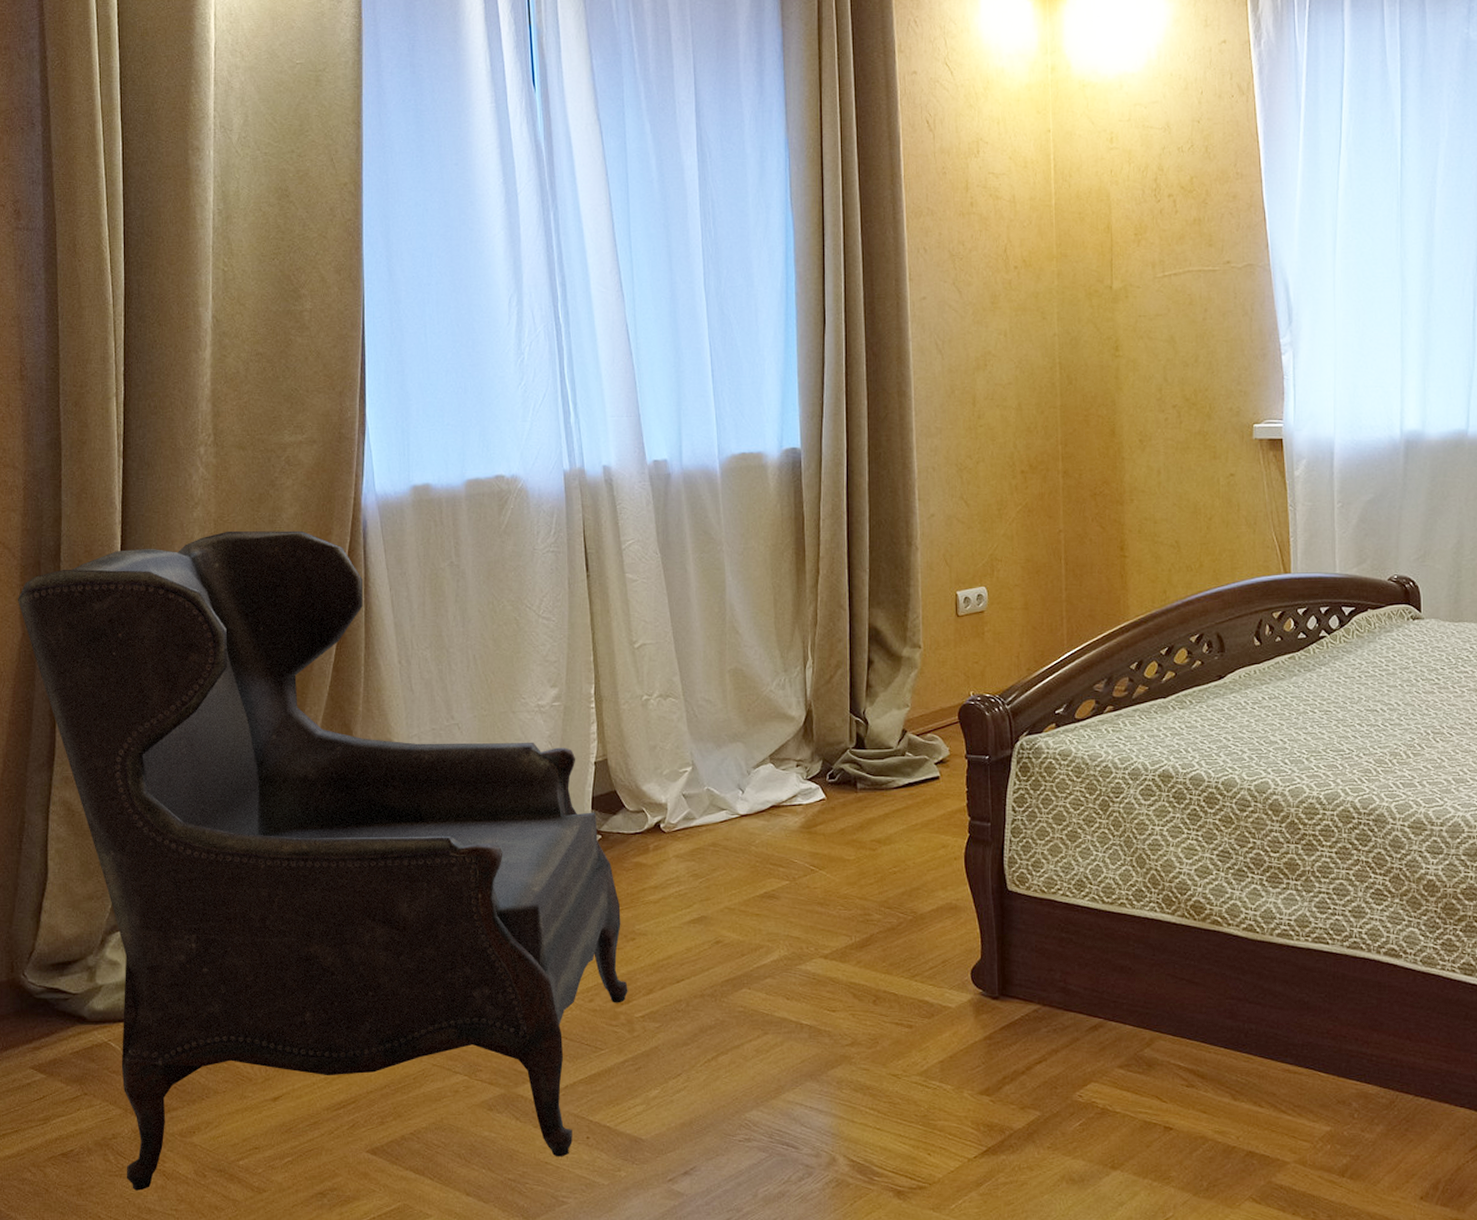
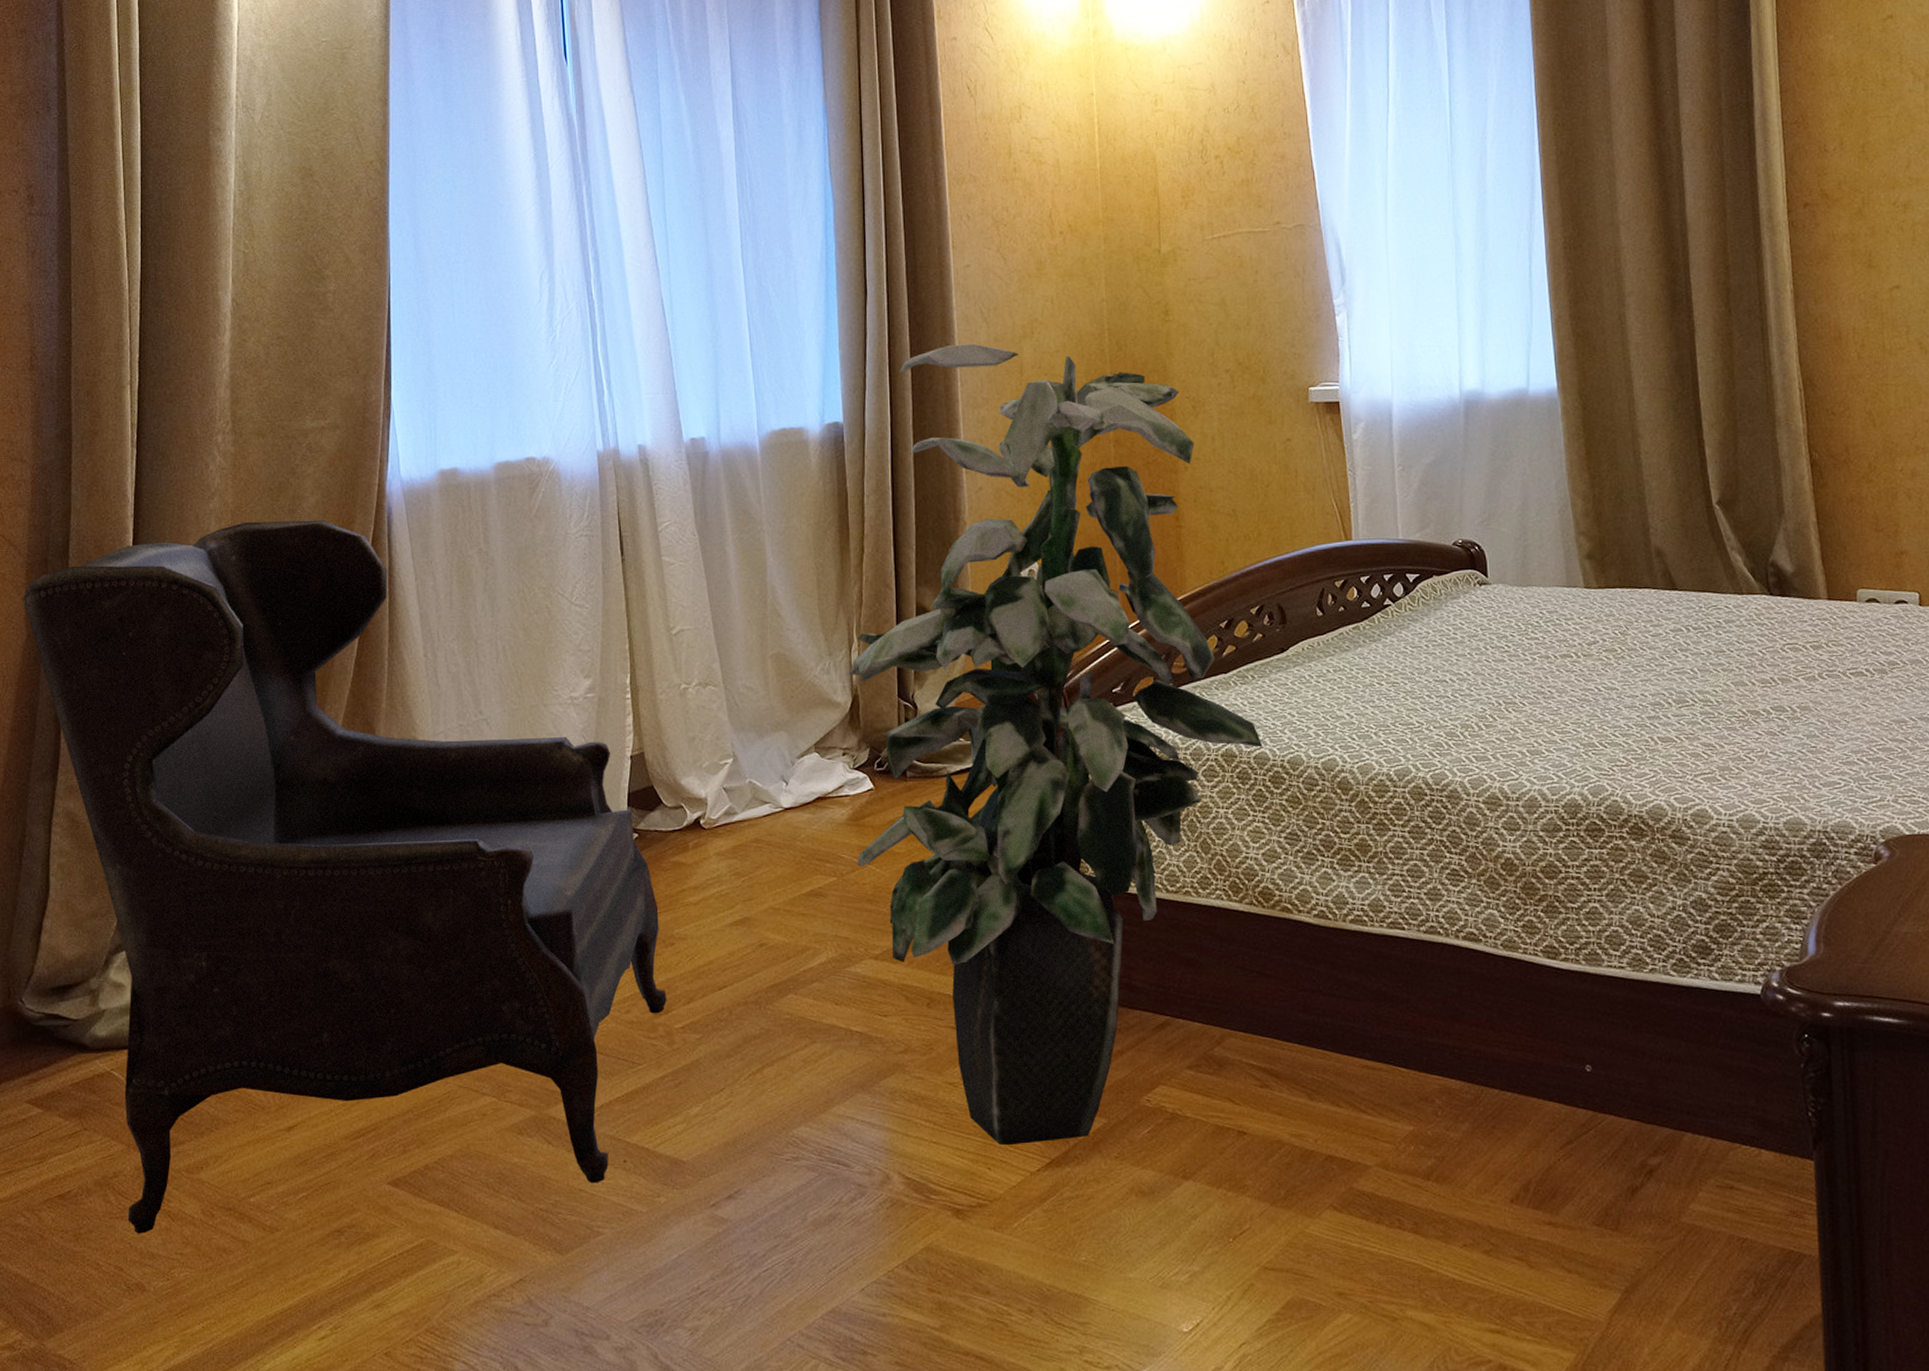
indoor plant: none [804,374,1199,1134] -> present [849,343,1263,1146]

